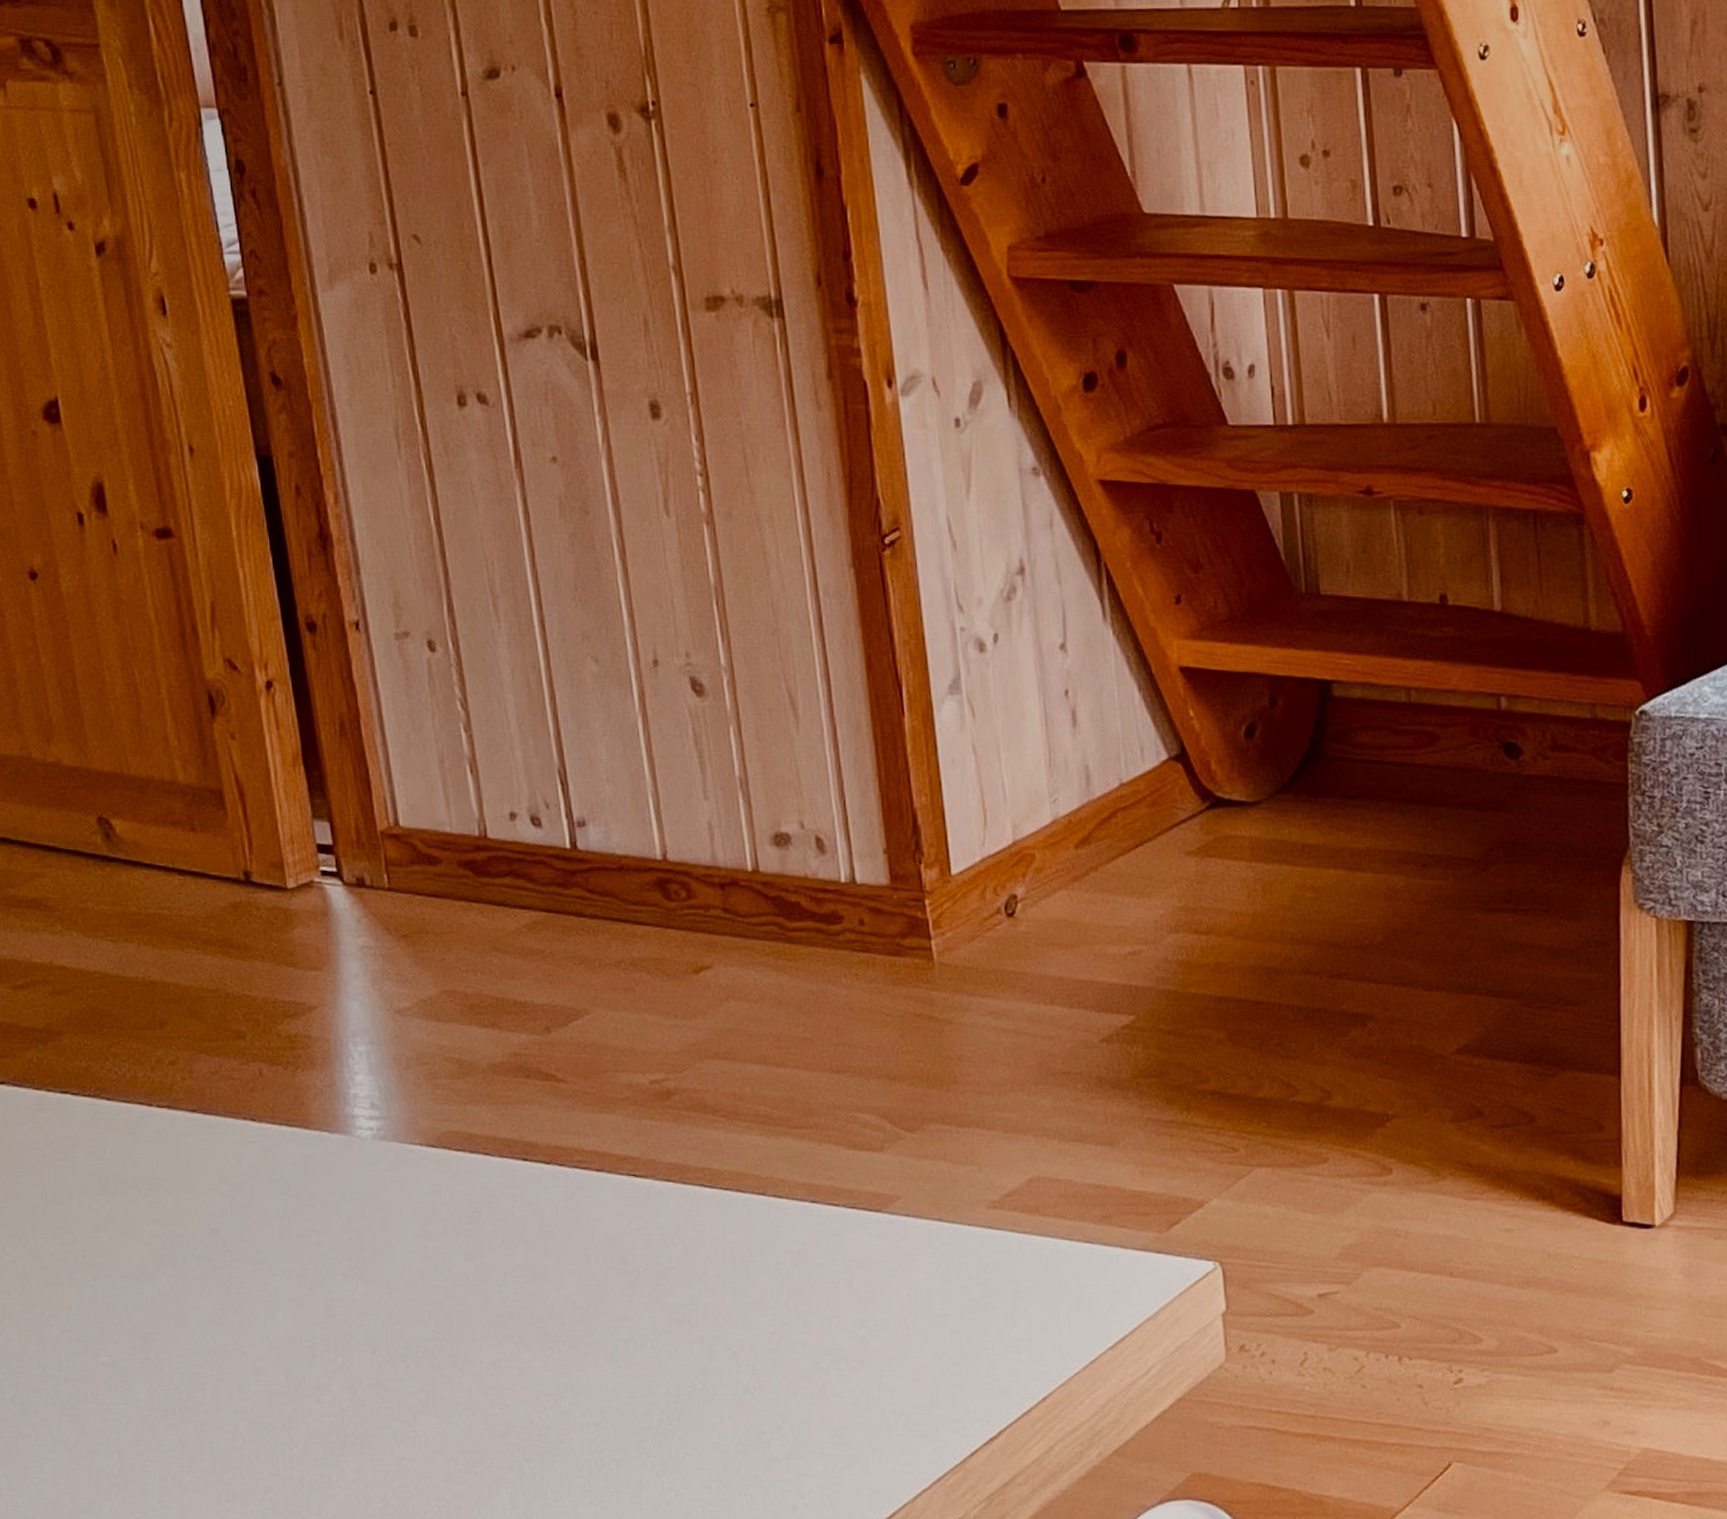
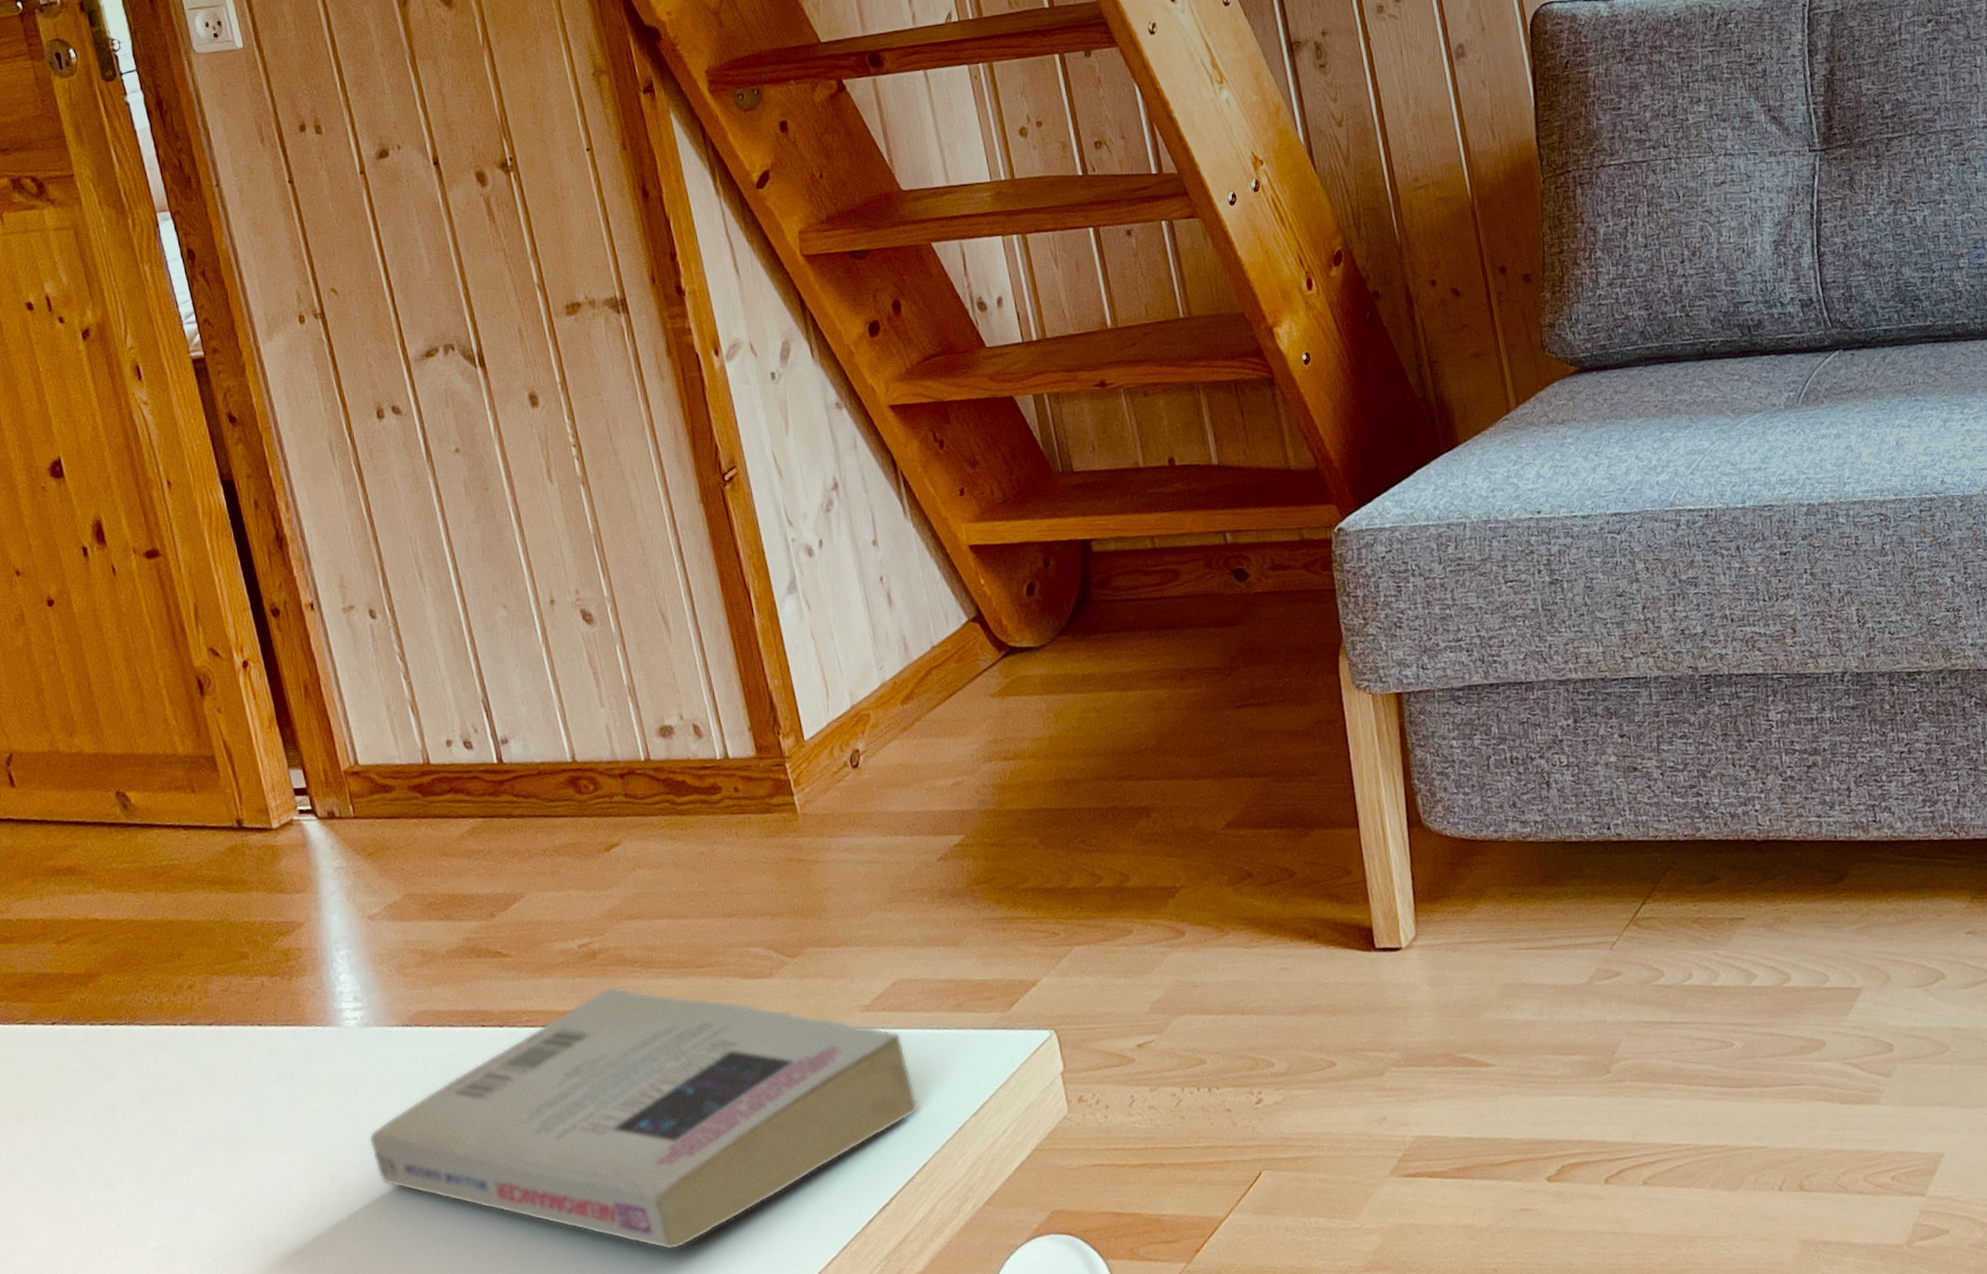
book: none [375,1135,1045,1453] -> present [368,986,919,1250]

